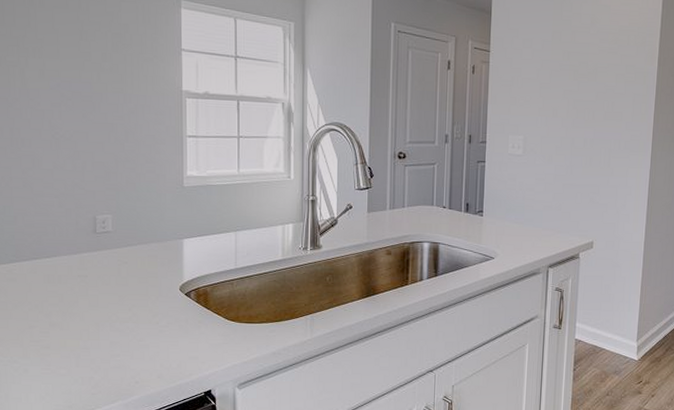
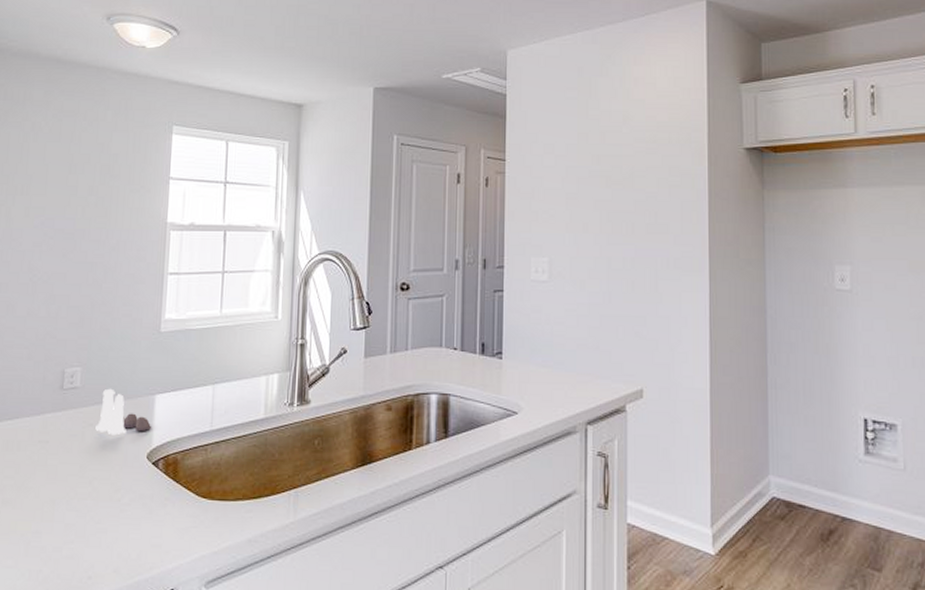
salt and pepper shaker set: none [130,233,183,272] -> present [95,388,152,436]

